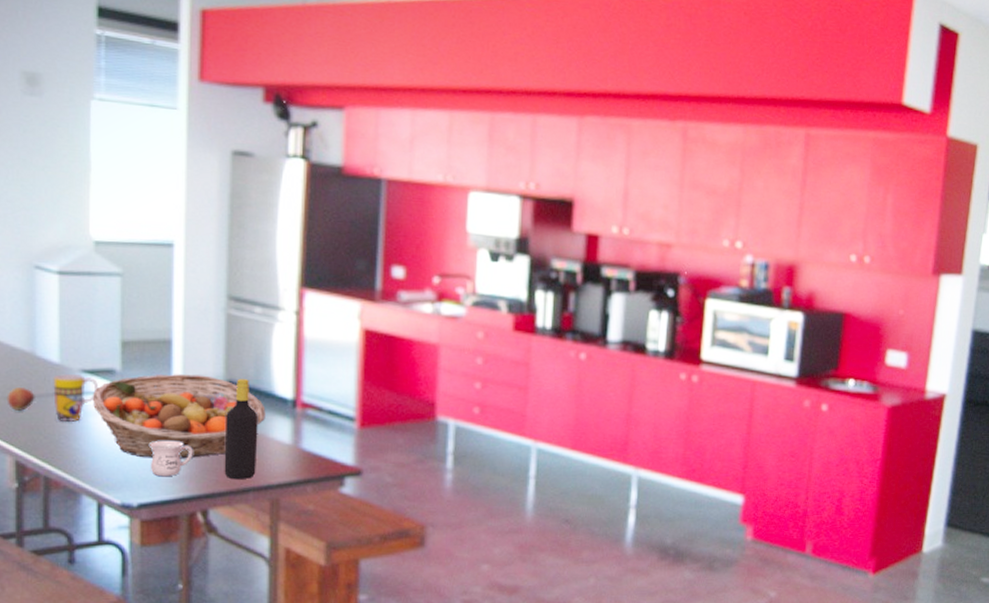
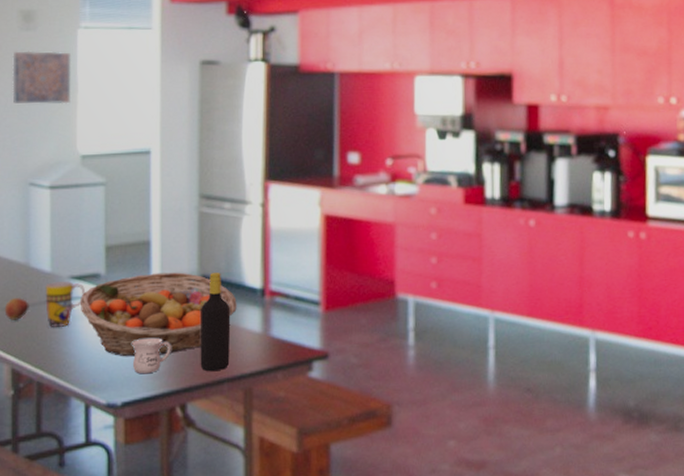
wall art: none [14,117,83,183] -> present [12,51,71,104]

